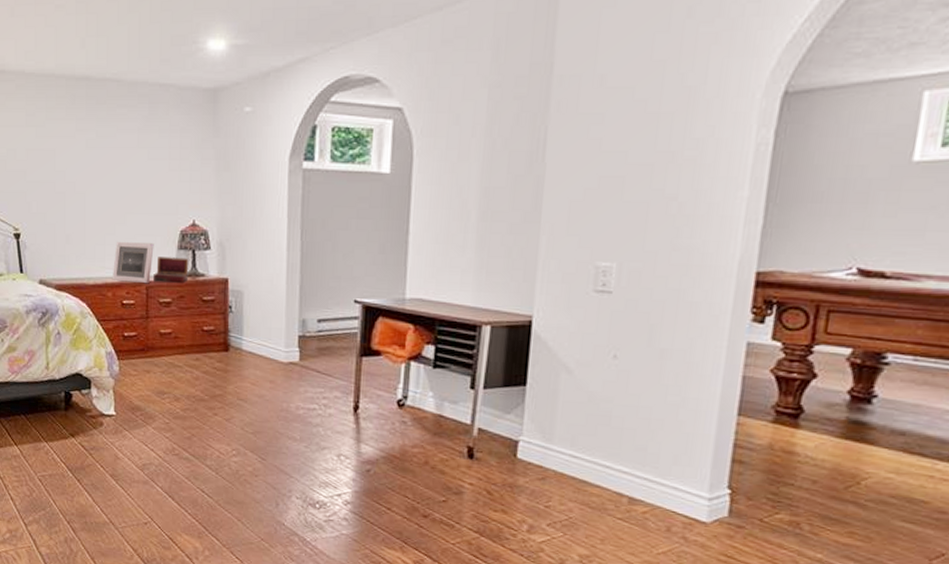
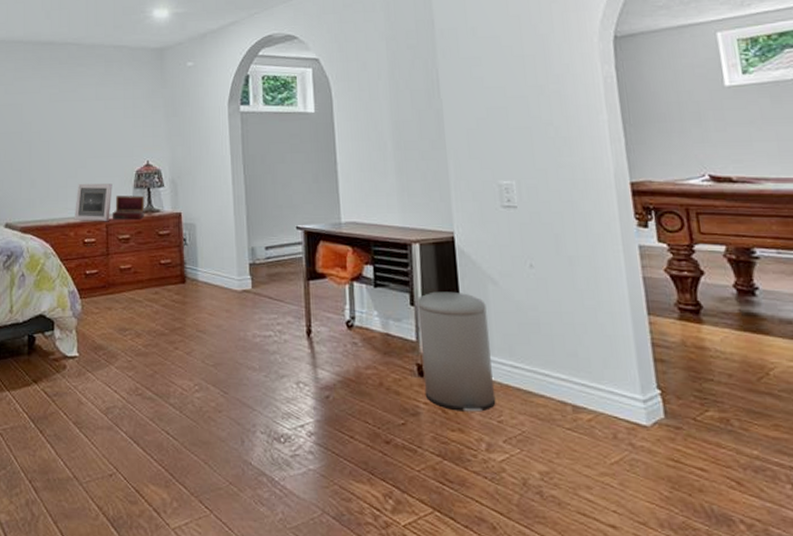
pedal bin: none [471,376,555,496] -> present [416,291,496,412]

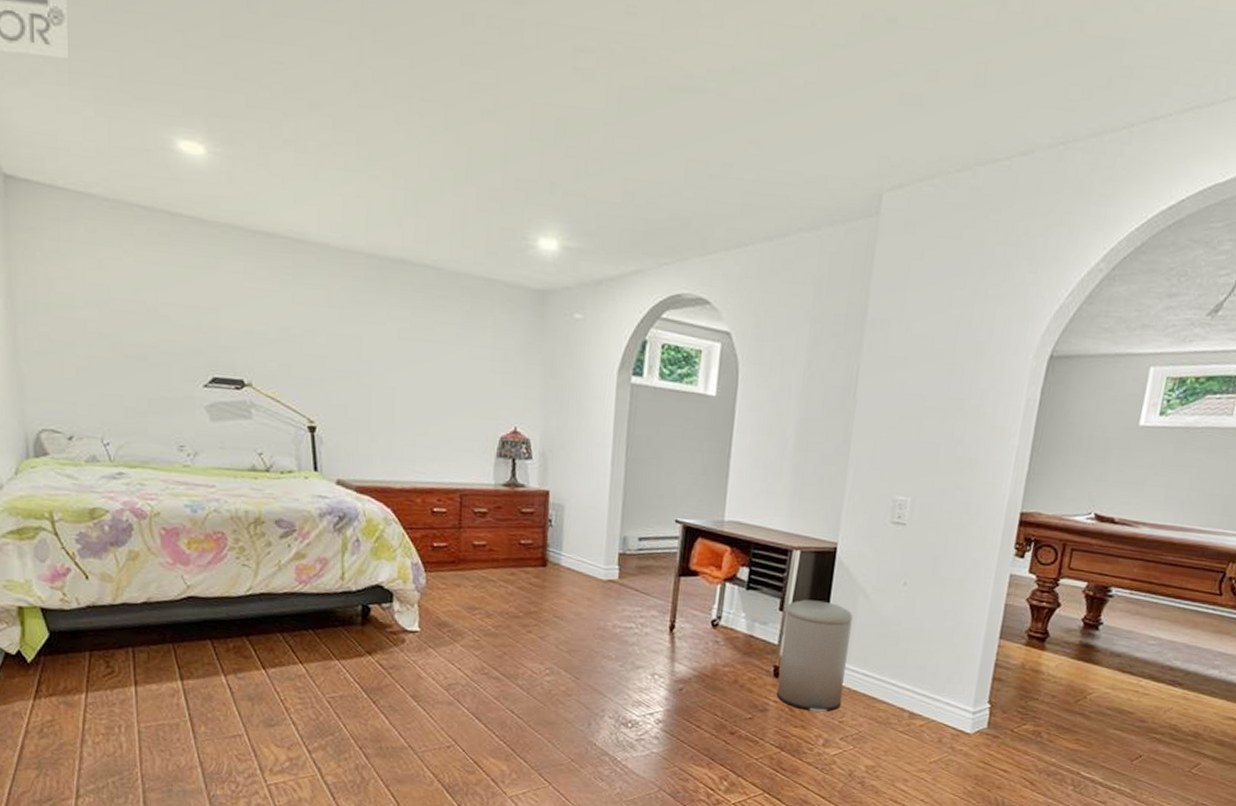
picture frame: present [74,183,113,222] -> none [421,443,471,492]
wooden box: present [113,195,145,221] -> none [468,463,509,494]

